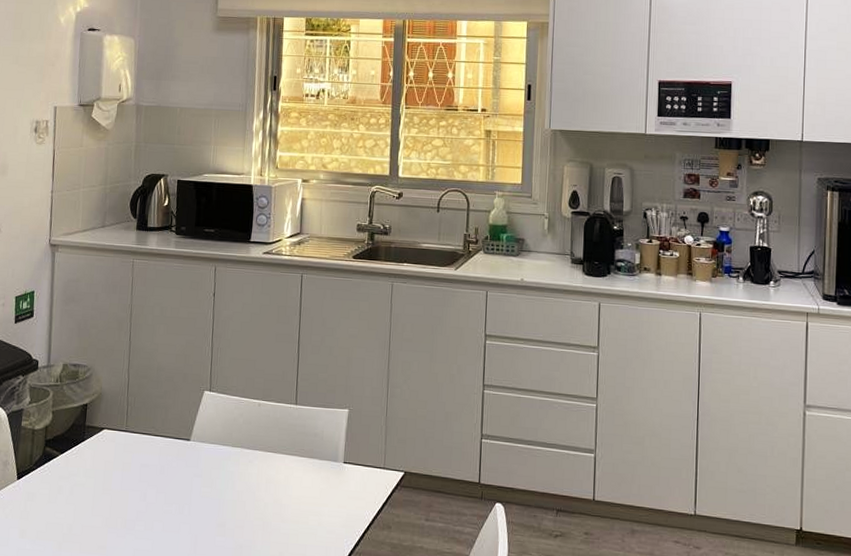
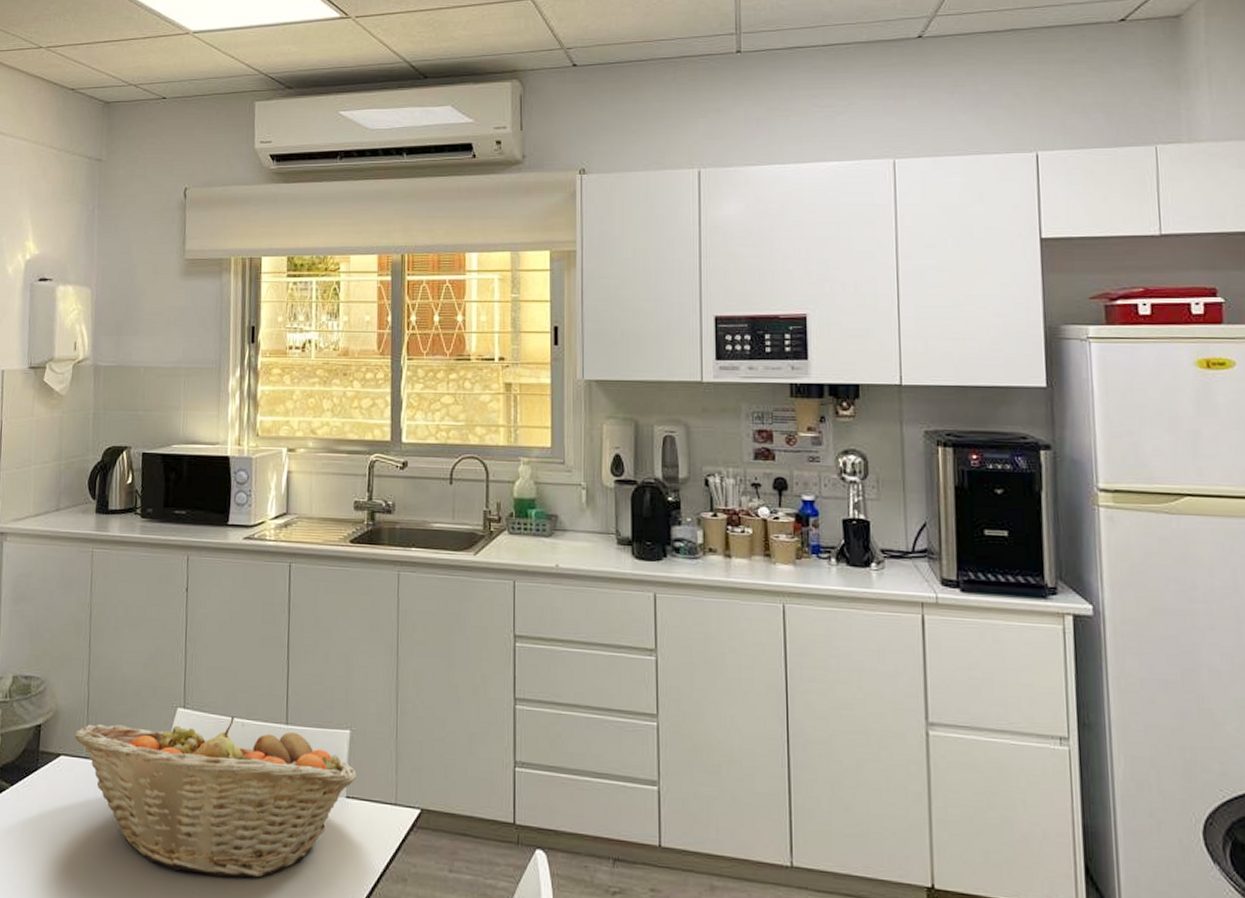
fruit basket: none [115,398,353,527] -> present [74,716,357,878]

